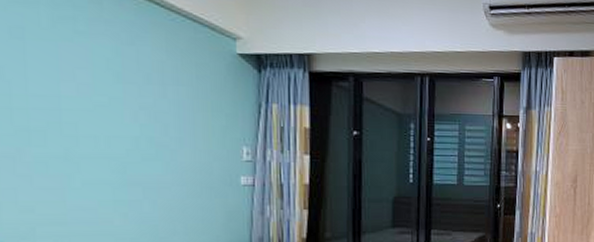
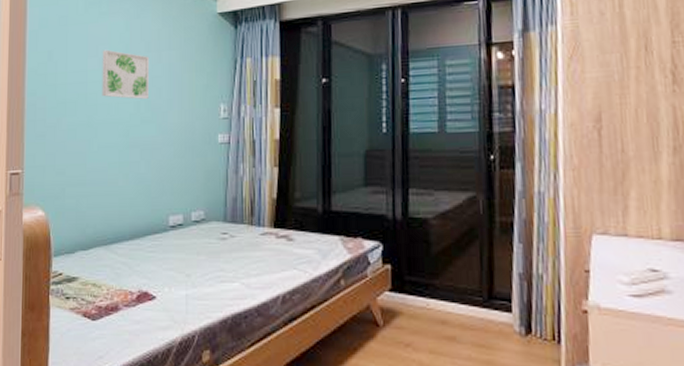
wall art: none [82,75,152,135] -> present [102,49,150,99]

